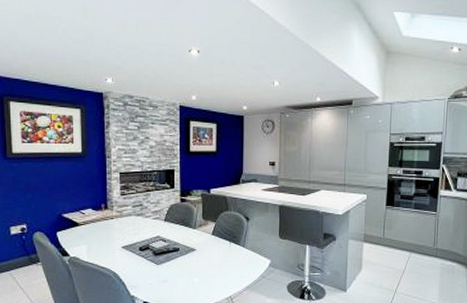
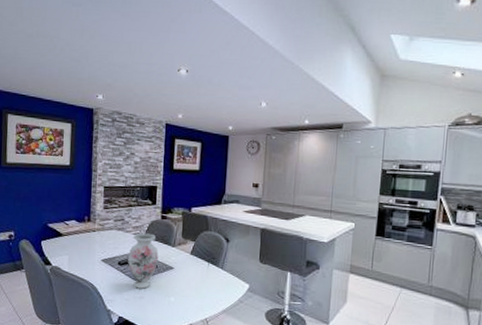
vase: none [149,217,180,272] -> present [128,233,158,289]

